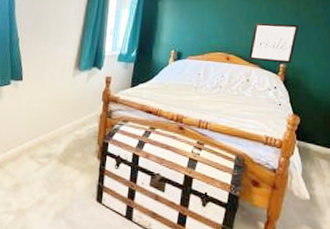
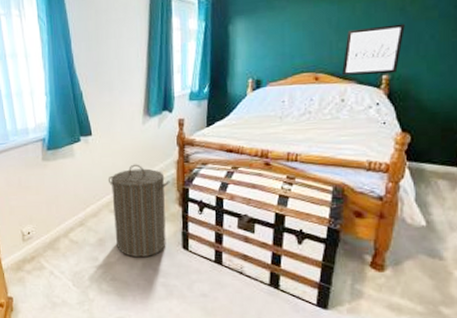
laundry hamper: none [31,113,92,207] -> present [107,164,170,258]

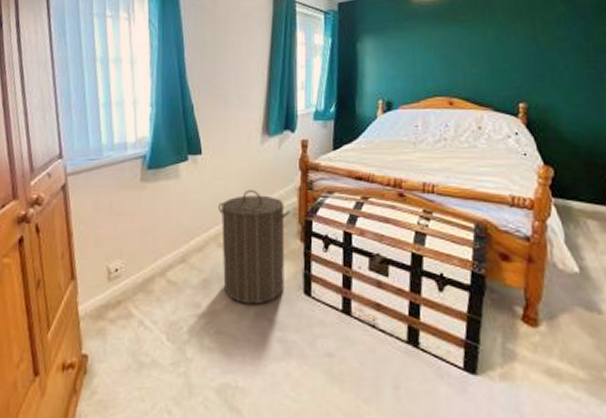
wall art: present [342,23,405,76] -> none [477,52,538,103]

